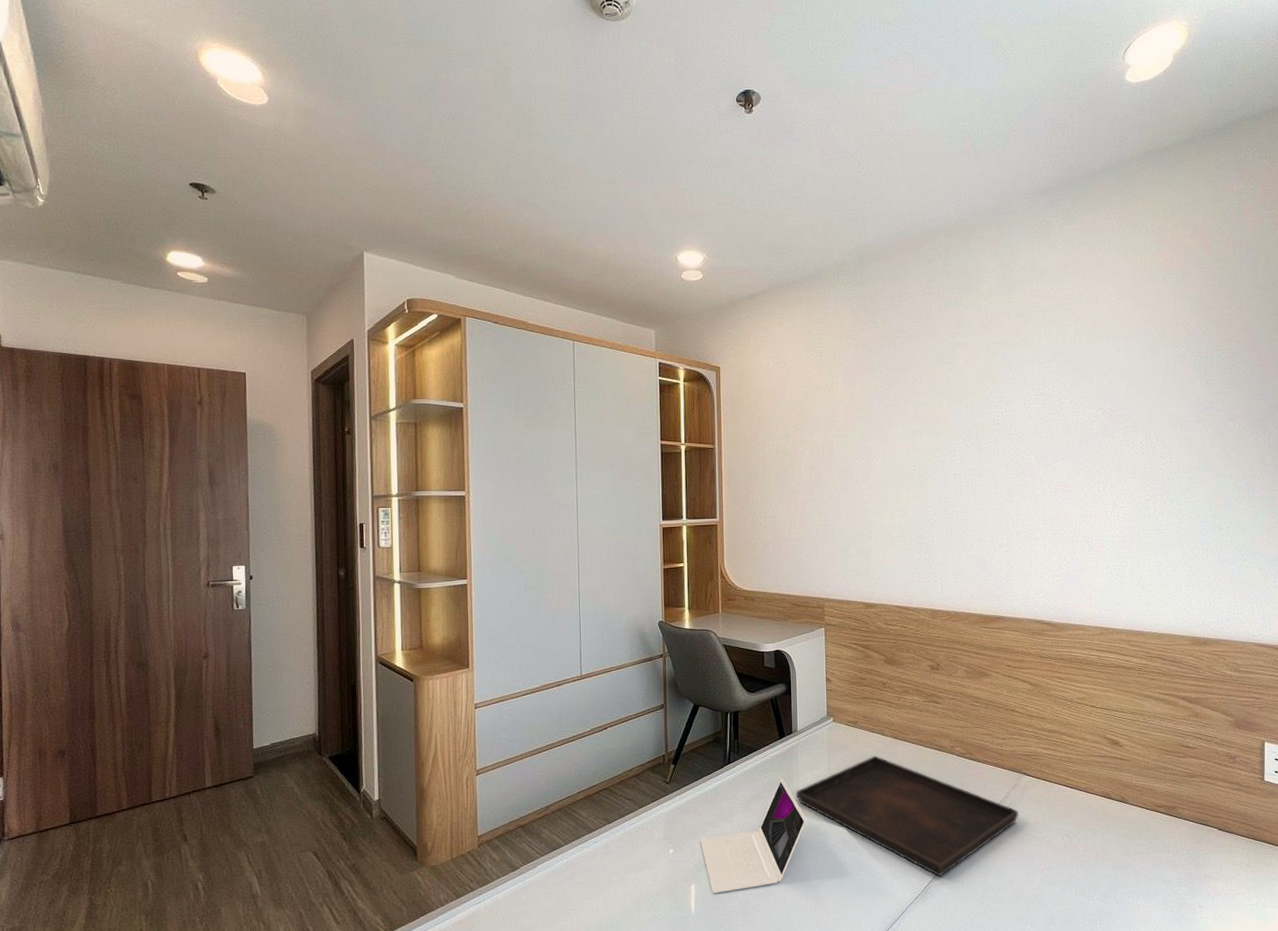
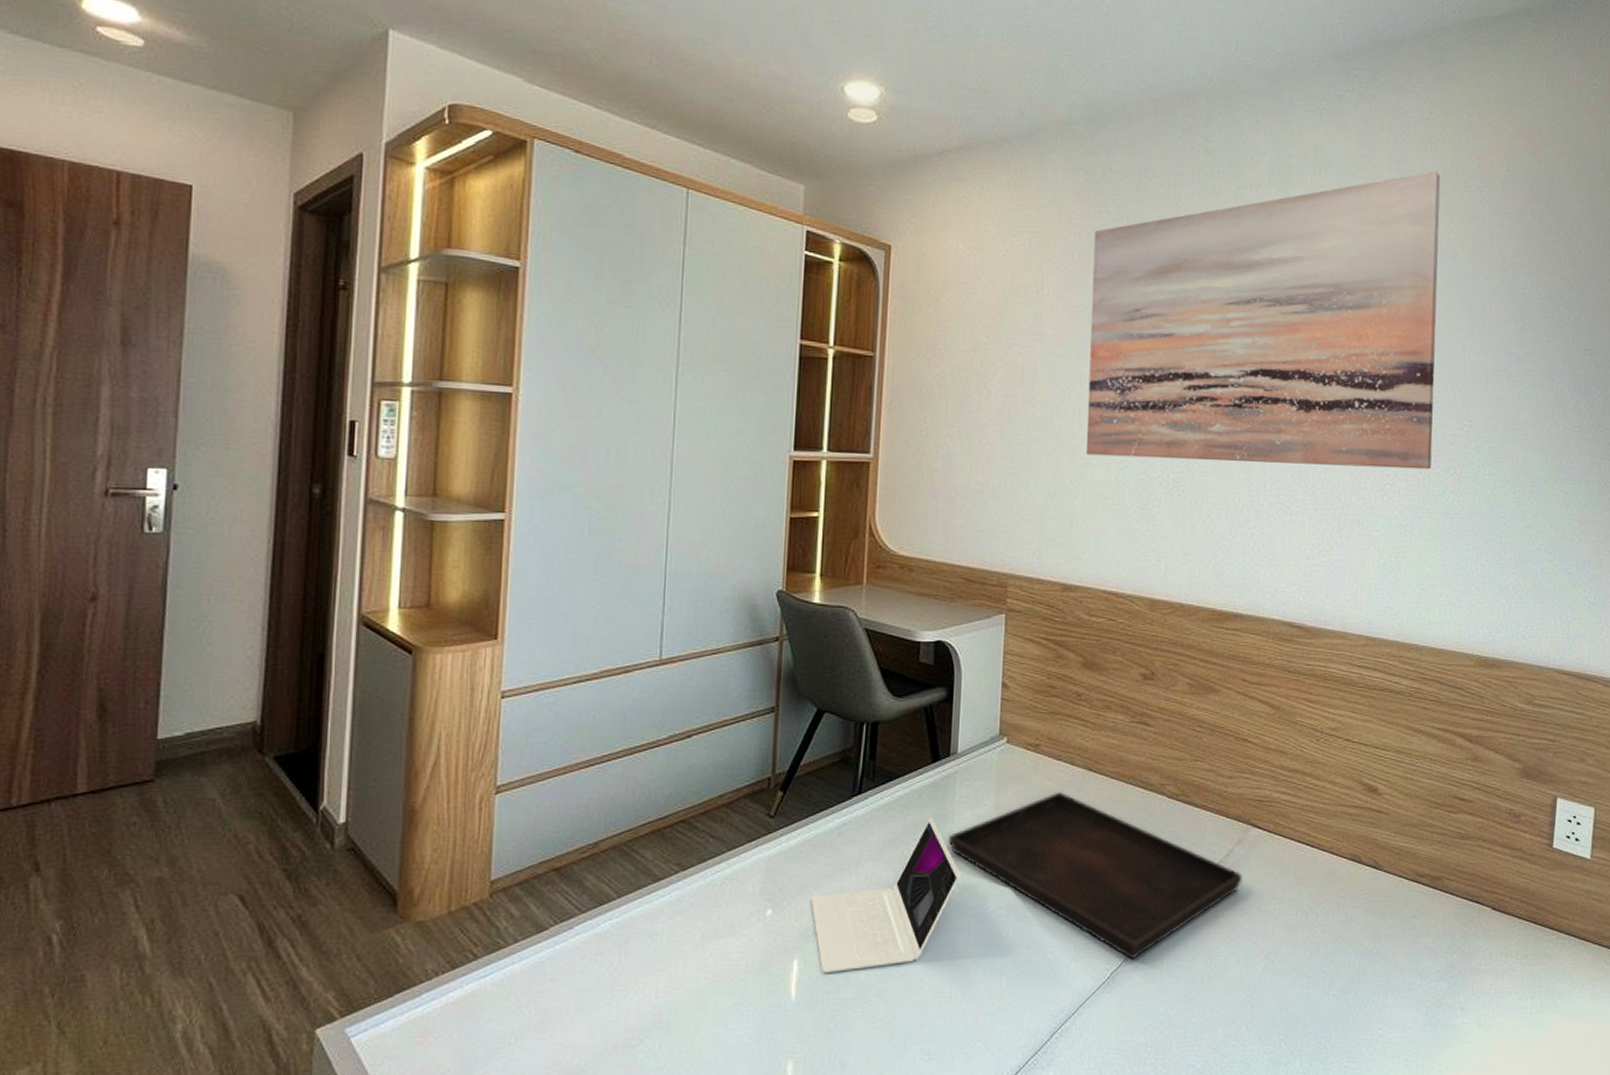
wall art: none [869,271,1142,507] -> present [1086,171,1441,470]

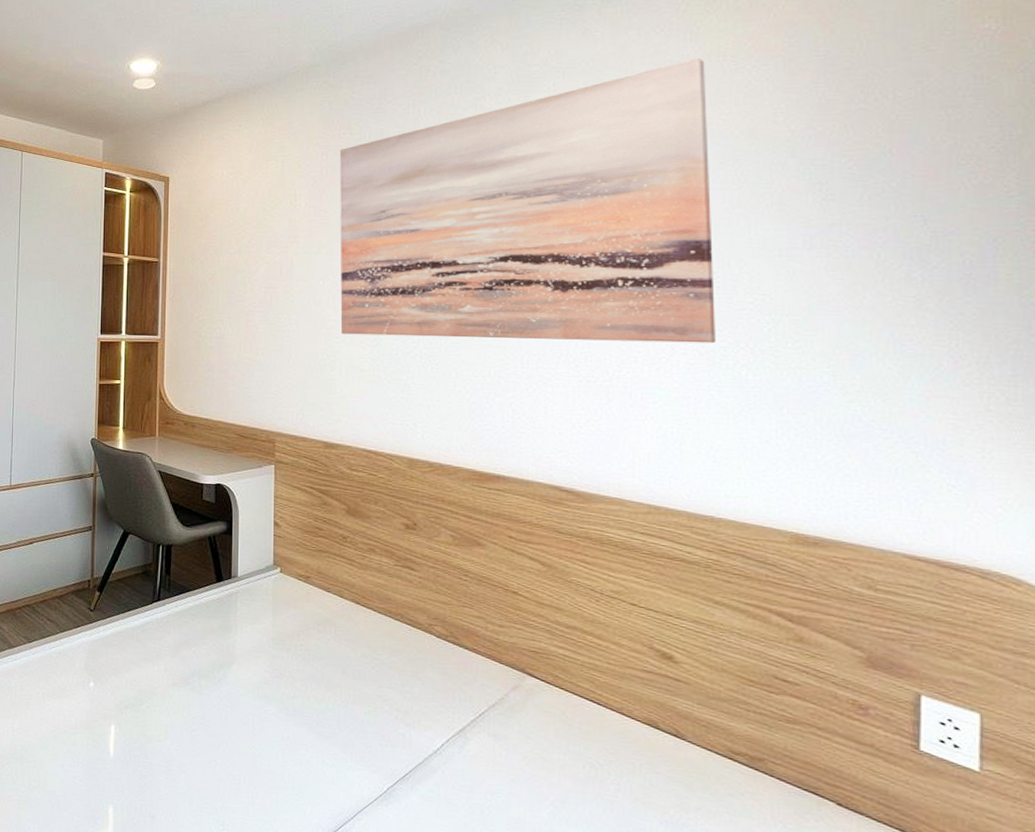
laptop: present [811,817,961,973] -> none [123,627,244,745]
serving tray: present [948,792,1243,960] -> none [232,619,520,780]

